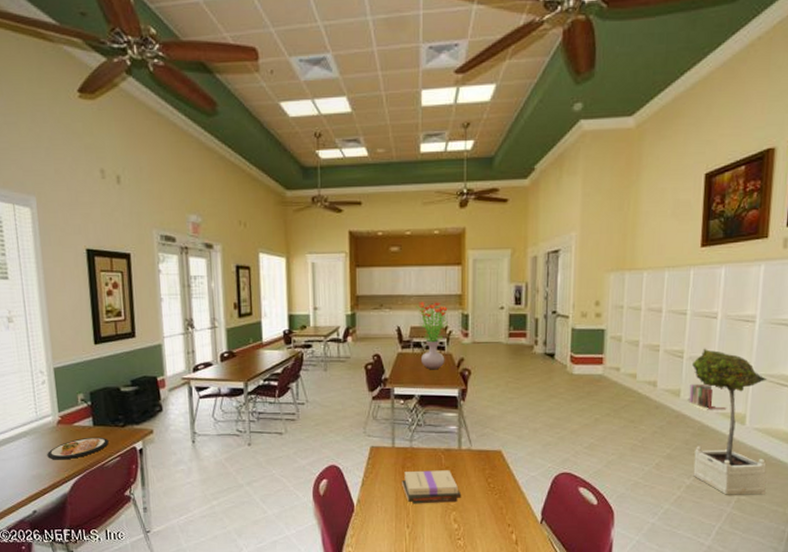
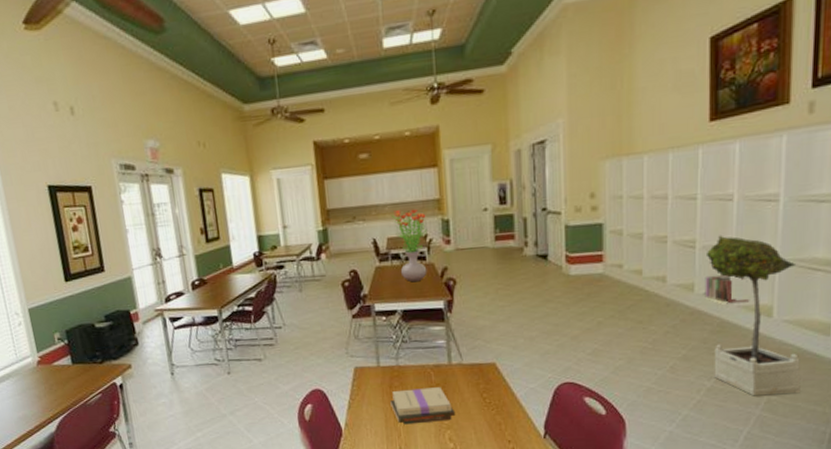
dish: present [47,437,109,460] -> none [30,375,89,401]

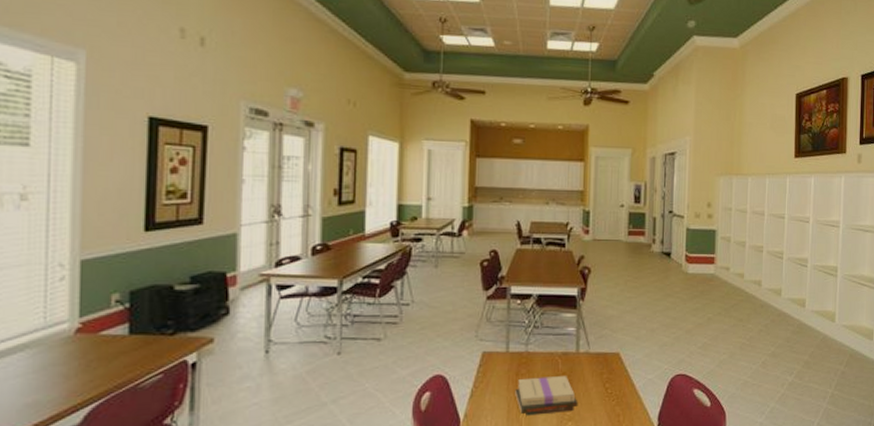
flower arrangement: present [391,208,427,283] -> none [537,197,570,268]
books: present [704,274,750,304] -> none [789,283,820,309]
potted tree: present [707,235,801,396] -> none [791,250,854,391]

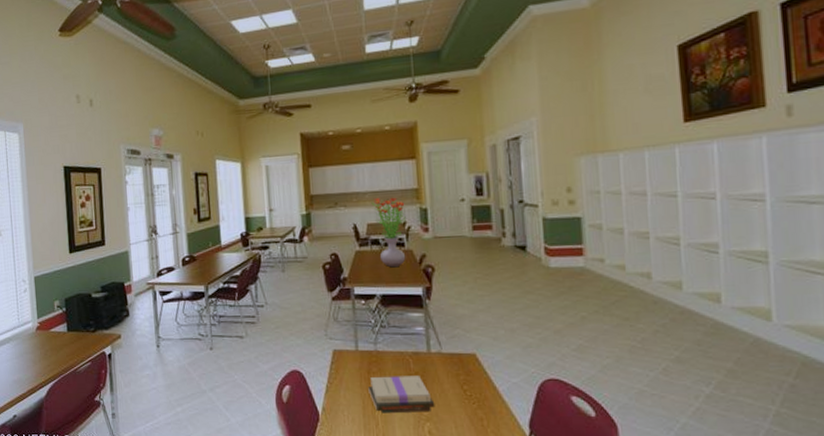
flower arrangement: none [537,197,570,268] -> present [371,197,406,268]

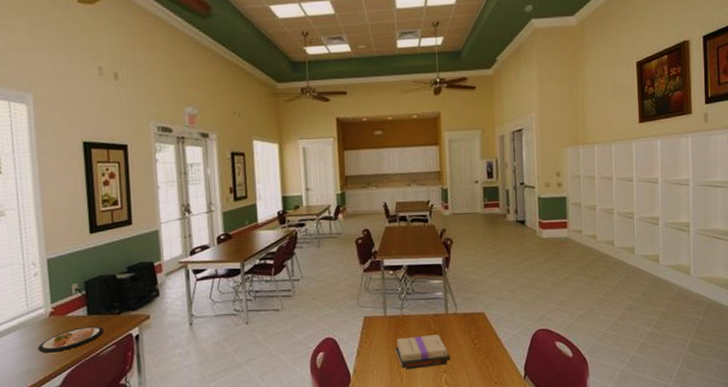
dish: none [27,342,81,365] -> present [38,326,104,353]
flower arrangement: present [371,197,406,268] -> none [400,178,430,241]

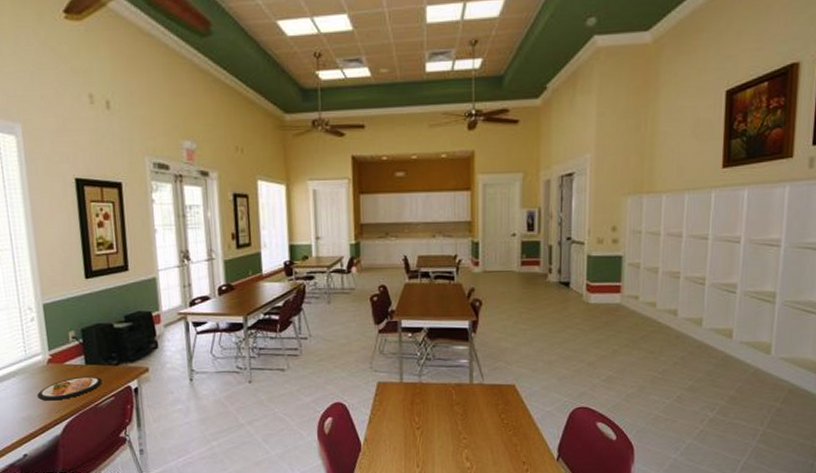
books: present [395,334,451,370] -> none [411,406,474,442]

